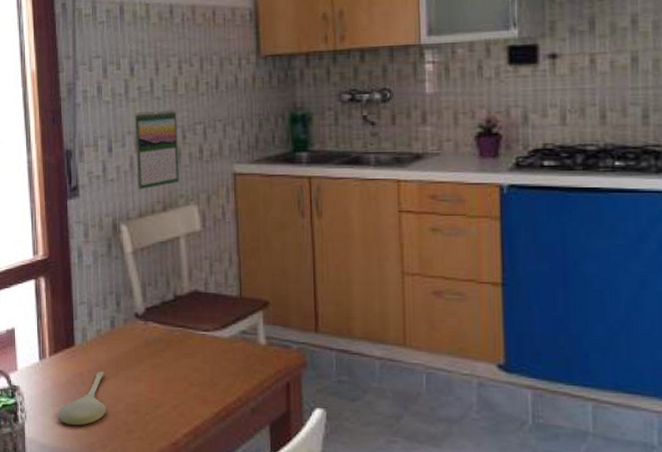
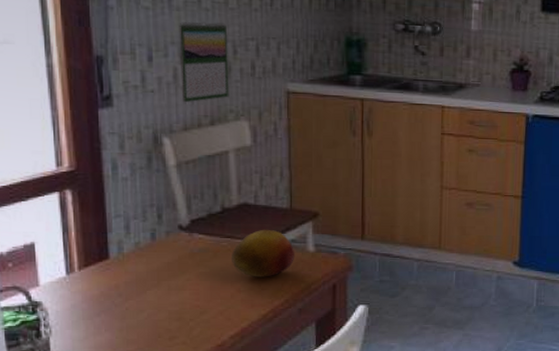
spoon: present [57,371,106,426] -> none [89,282,146,337]
fruit: none [184,318,247,372] -> present [232,229,295,277]

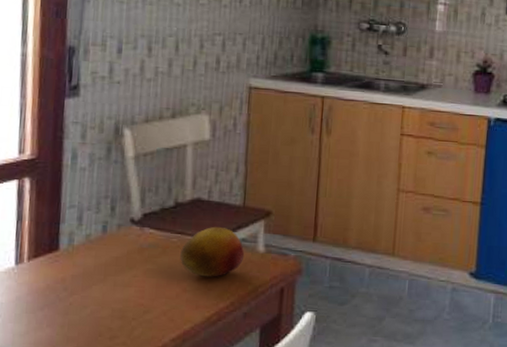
calendar: present [179,22,229,103] -> none [146,16,197,95]

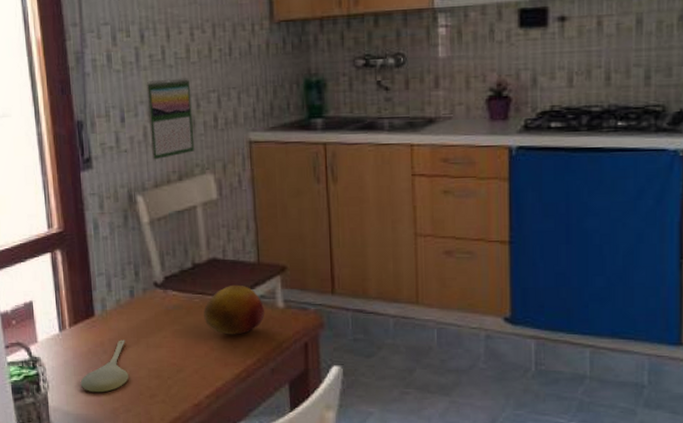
spoon: none [31,276,90,333] -> present [80,340,129,393]
calendar: none [146,16,197,95] -> present [146,78,195,160]

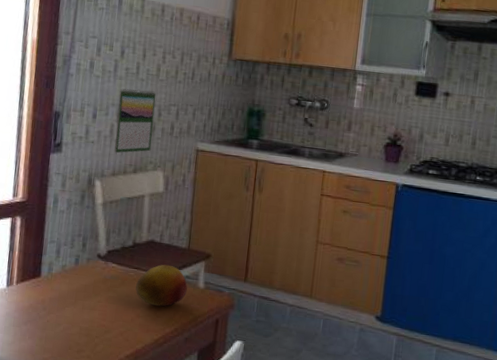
spoon: present [80,340,129,393] -> none [17,299,64,344]

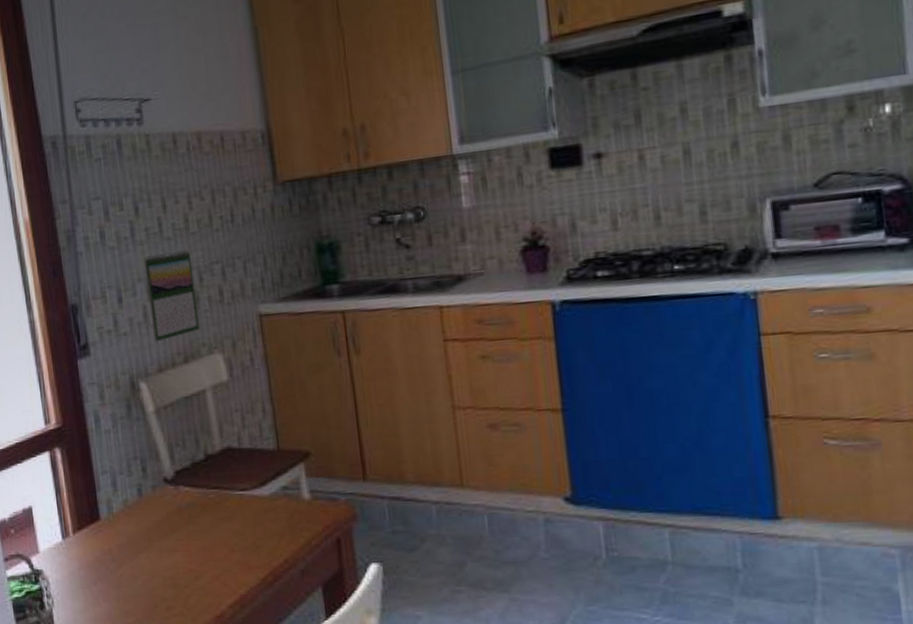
fruit: present [135,264,188,307] -> none [220,475,290,534]

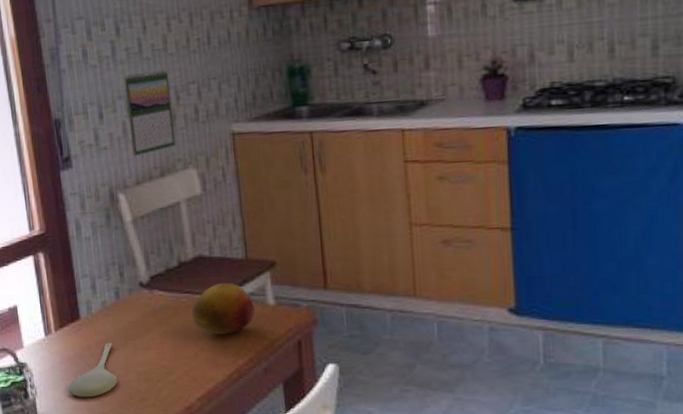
spoon: none [88,545,141,608] -> present [68,342,117,398]
fruit: none [220,475,290,534] -> present [192,282,256,335]

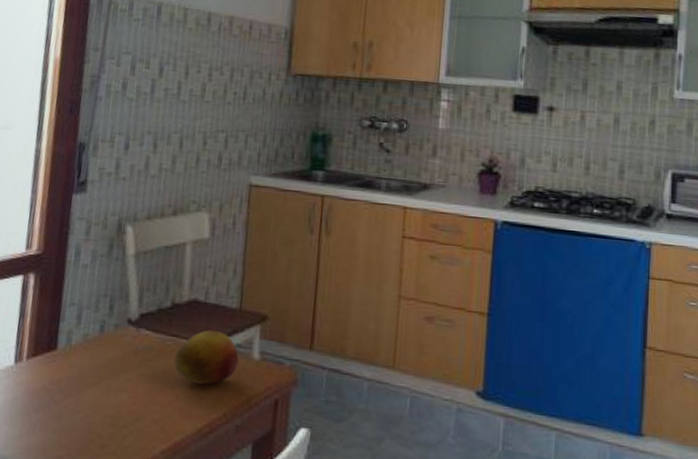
spoon: present [68,342,117,398] -> none [25,378,85,438]
calendar: present [123,70,176,157] -> none [150,113,201,192]

